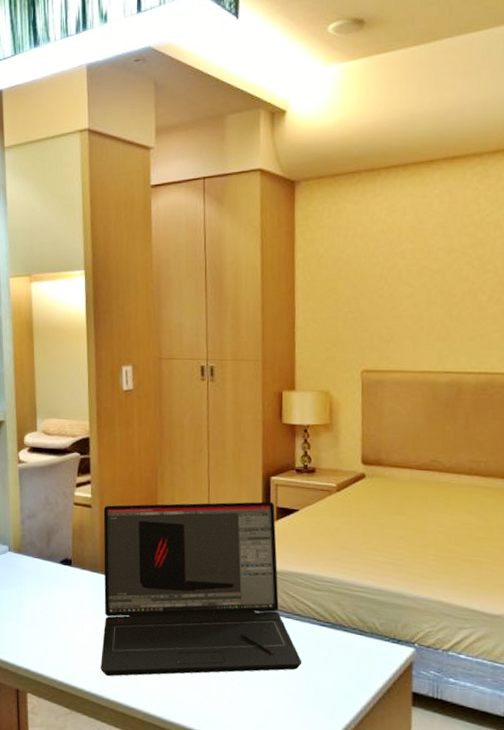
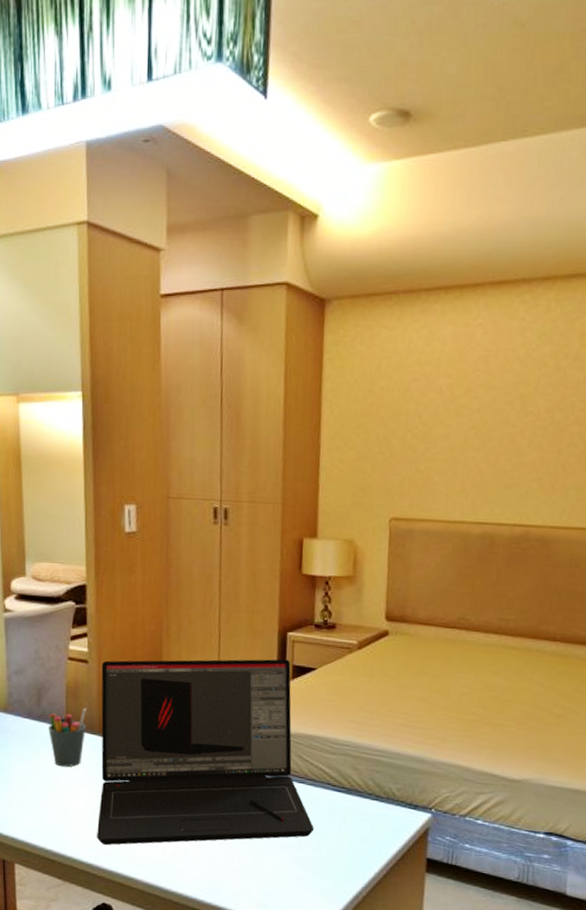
pen holder: none [57,548,91,603] -> present [49,708,87,768]

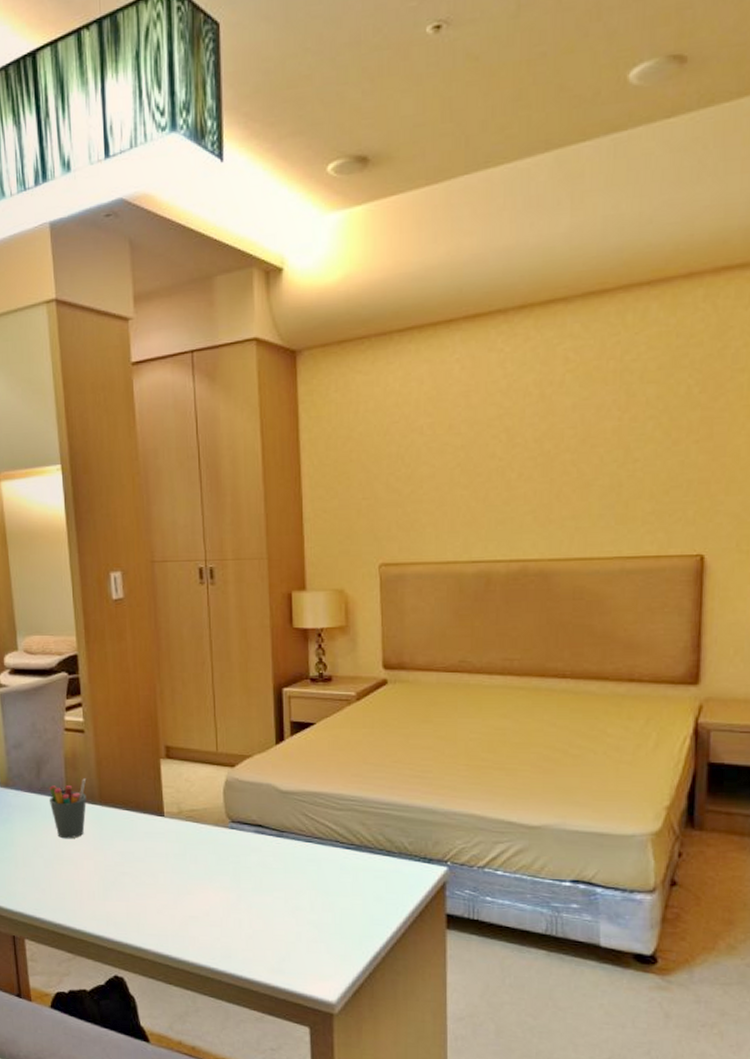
laptop: present [97,659,315,846] -> none [98,716,326,917]

